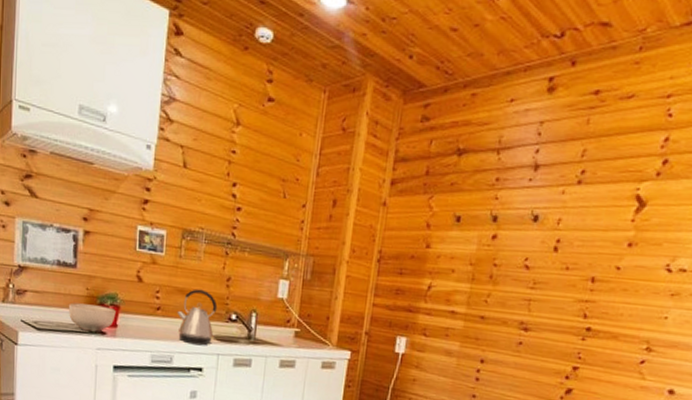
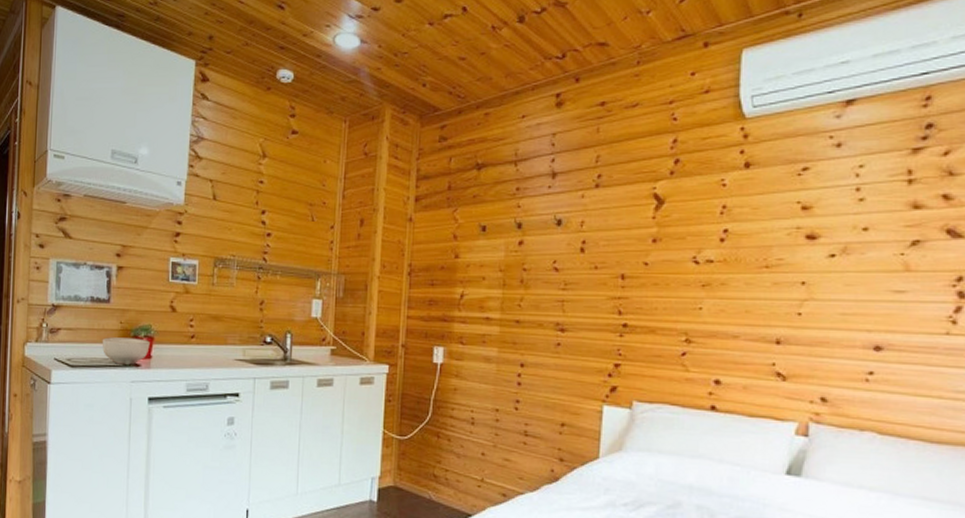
kettle: present [177,289,218,346] -> none [212,314,252,371]

